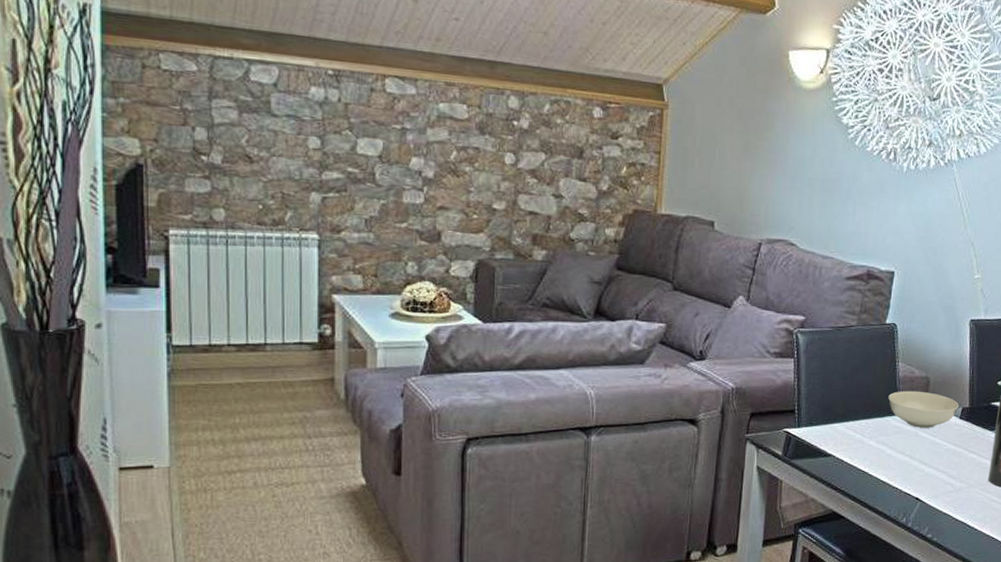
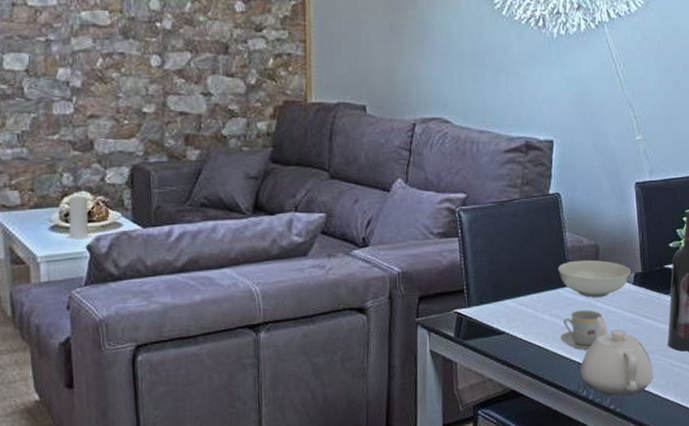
candle: none [406,285,432,329] -> present [66,195,92,240]
teacup: none [885,439,927,478] -> present [560,310,602,350]
teapot: none [901,447,972,525] -> present [580,316,653,396]

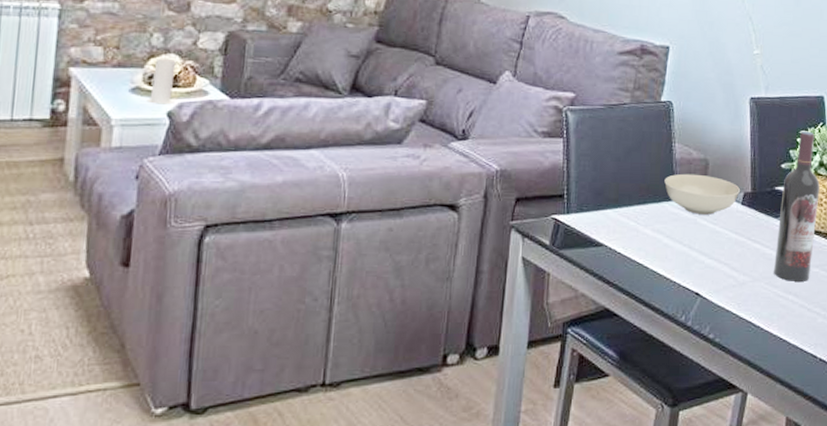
teacup: present [560,310,602,350] -> none [662,227,707,271]
teapot: present [580,316,653,396] -> none [679,236,757,324]

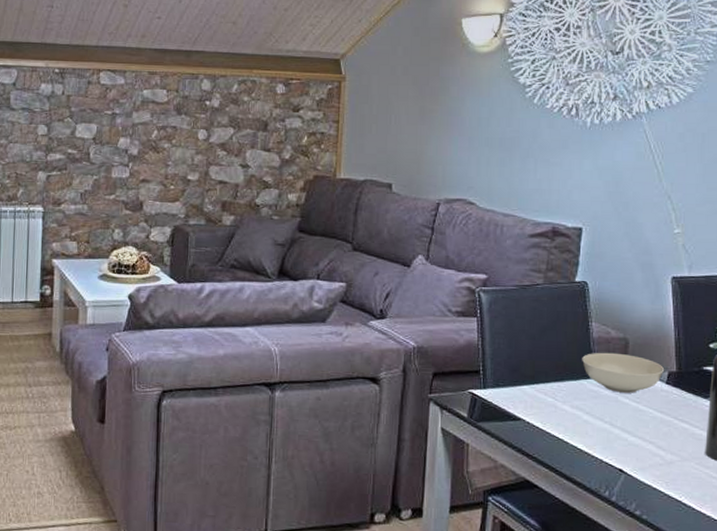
candle: present [146,58,176,105] -> none [112,249,134,289]

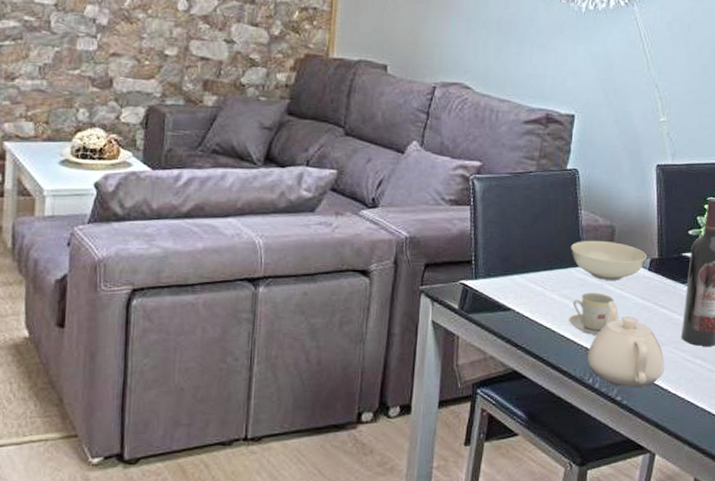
teacup: none [582,404,630,448] -> present [569,292,614,335]
teapot: none [602,413,687,503] -> present [587,301,665,387]

